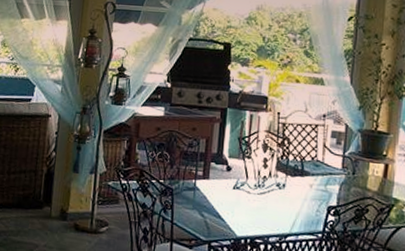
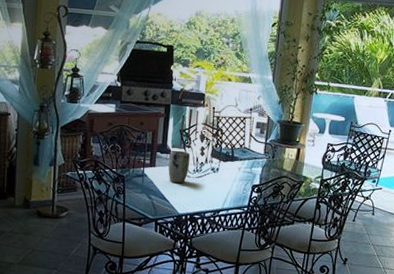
plant pot: none [224,161,251,201] -> present [168,150,191,184]

